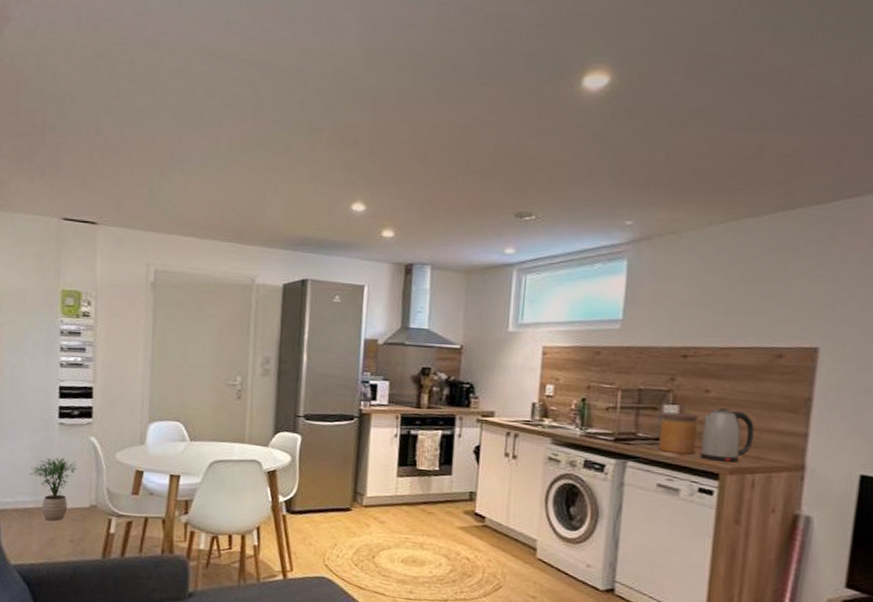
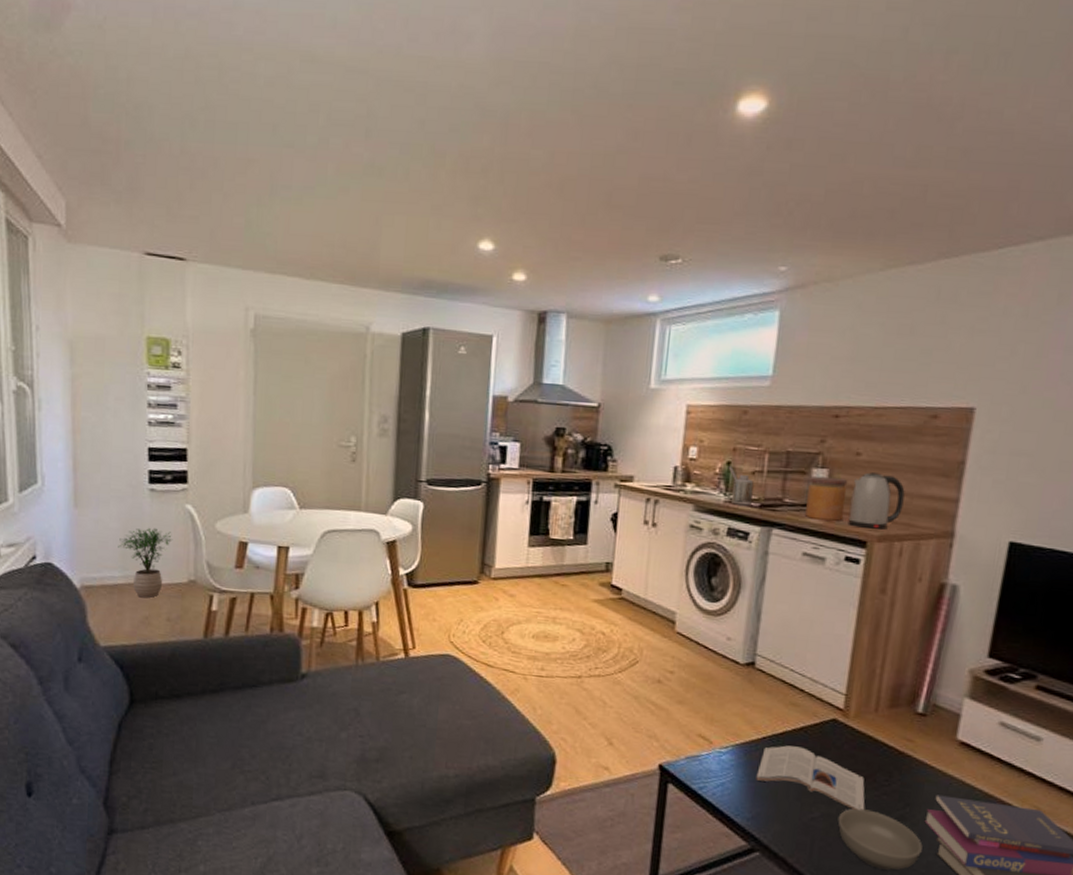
soap dispenser: none [583,402,608,440] -> present [728,465,754,506]

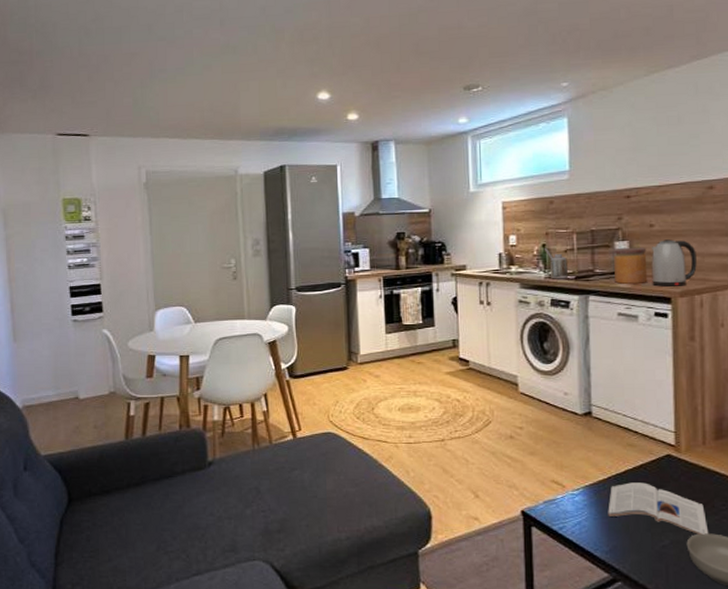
potted plant: present [118,527,173,598] -> none [50,351,95,411]

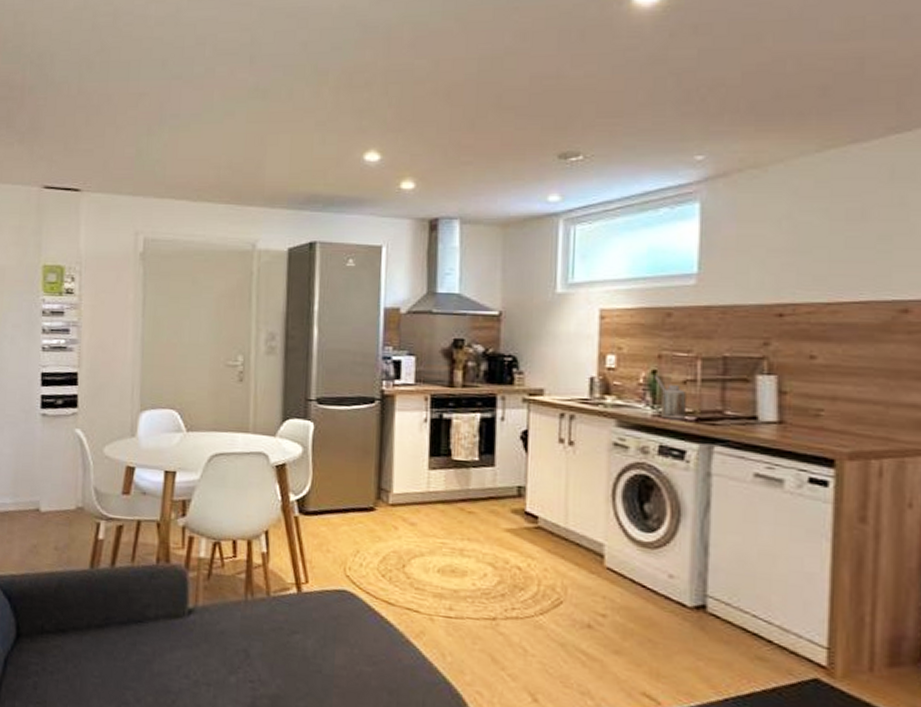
jar: present [614,247,648,285] -> none [753,383,803,437]
kettle: present [651,239,697,287] -> none [808,378,877,445]

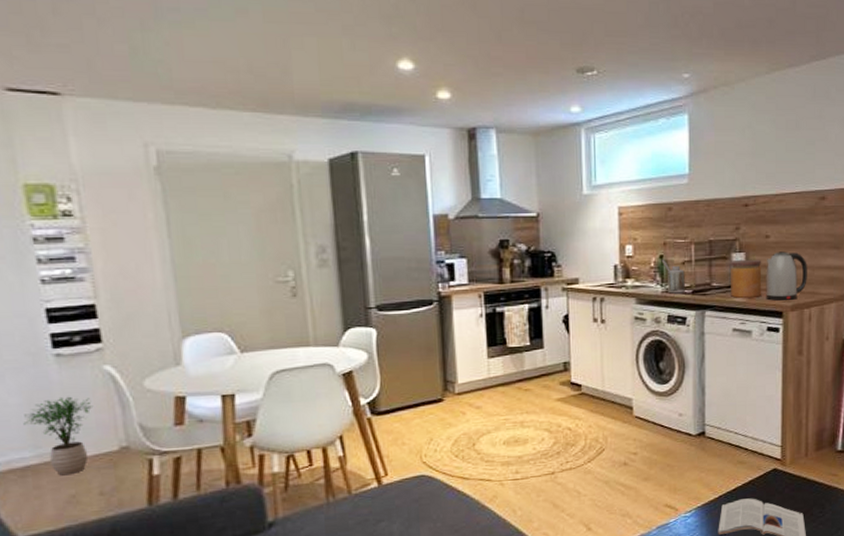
potted plant: none [10,453,63,526] -> present [23,396,94,476]
jar: none [753,383,803,437] -> present [731,259,762,299]
kettle: none [808,378,877,445] -> present [766,251,807,301]

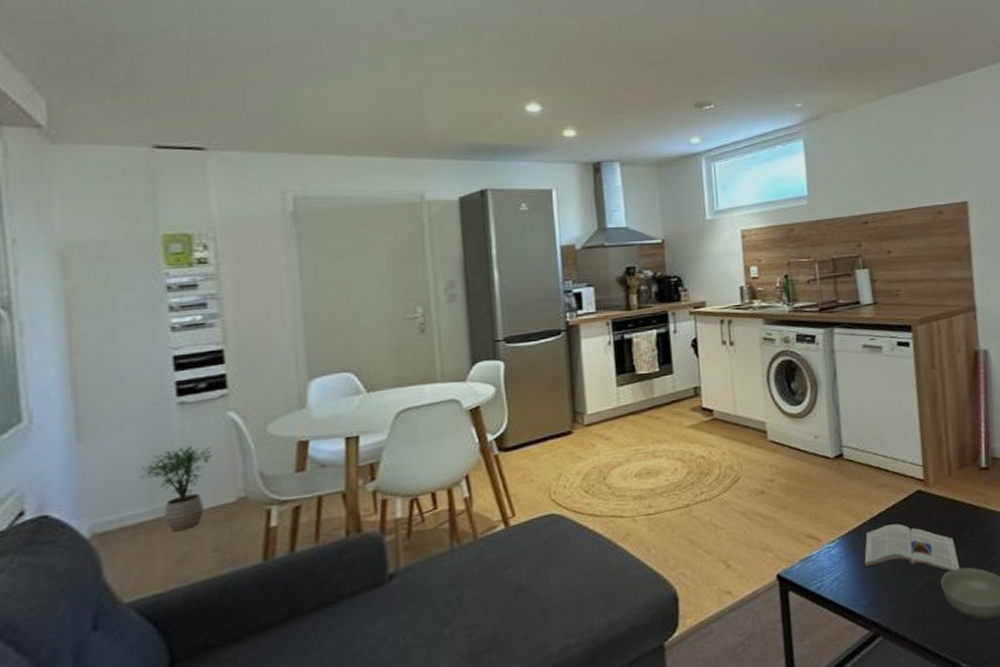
soap dispenser: present [661,259,685,294] -> none [786,278,812,313]
jar: present [731,259,762,299] -> none [855,274,889,314]
kettle: present [766,251,807,301] -> none [891,265,933,315]

